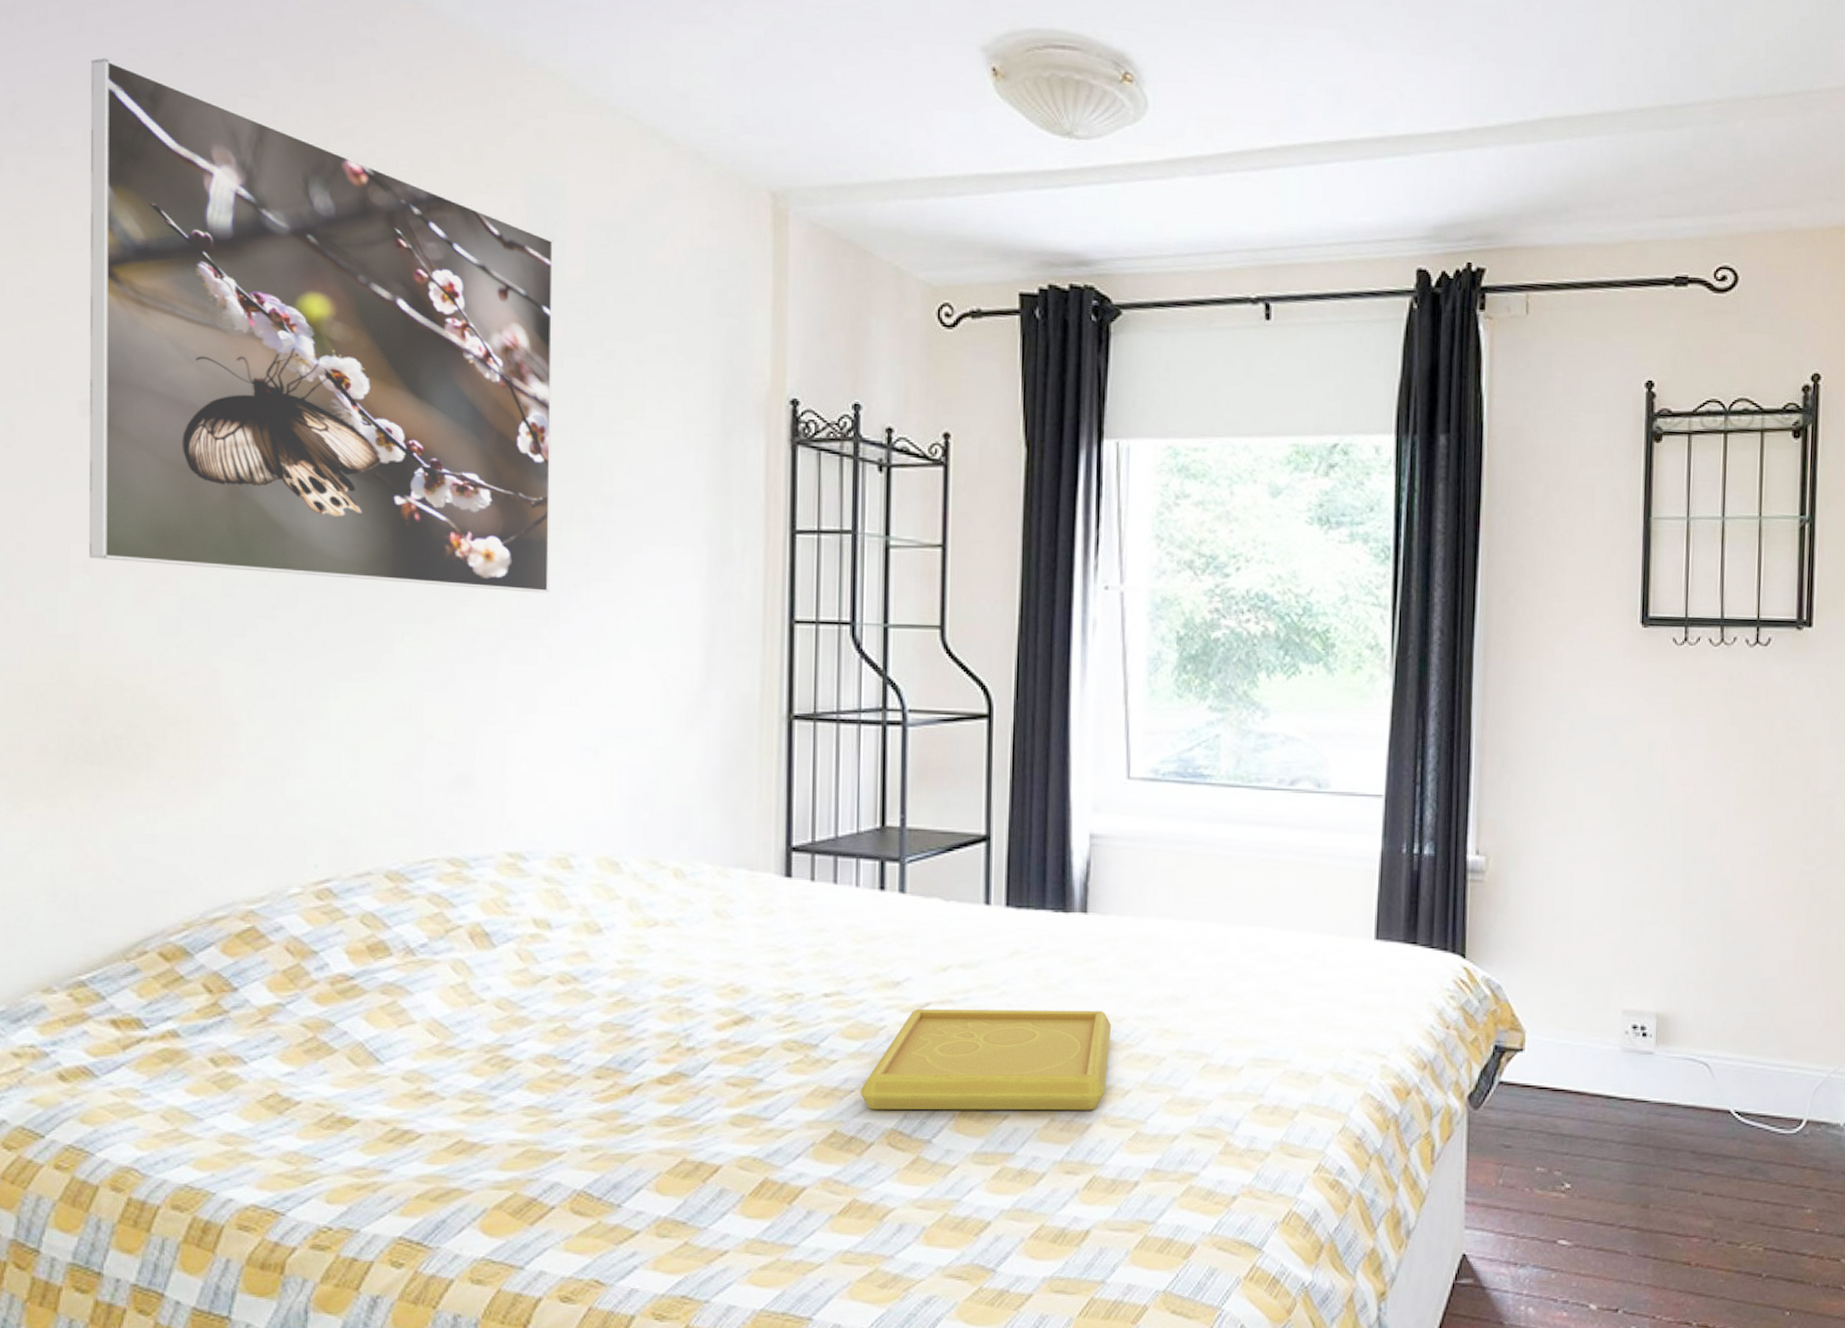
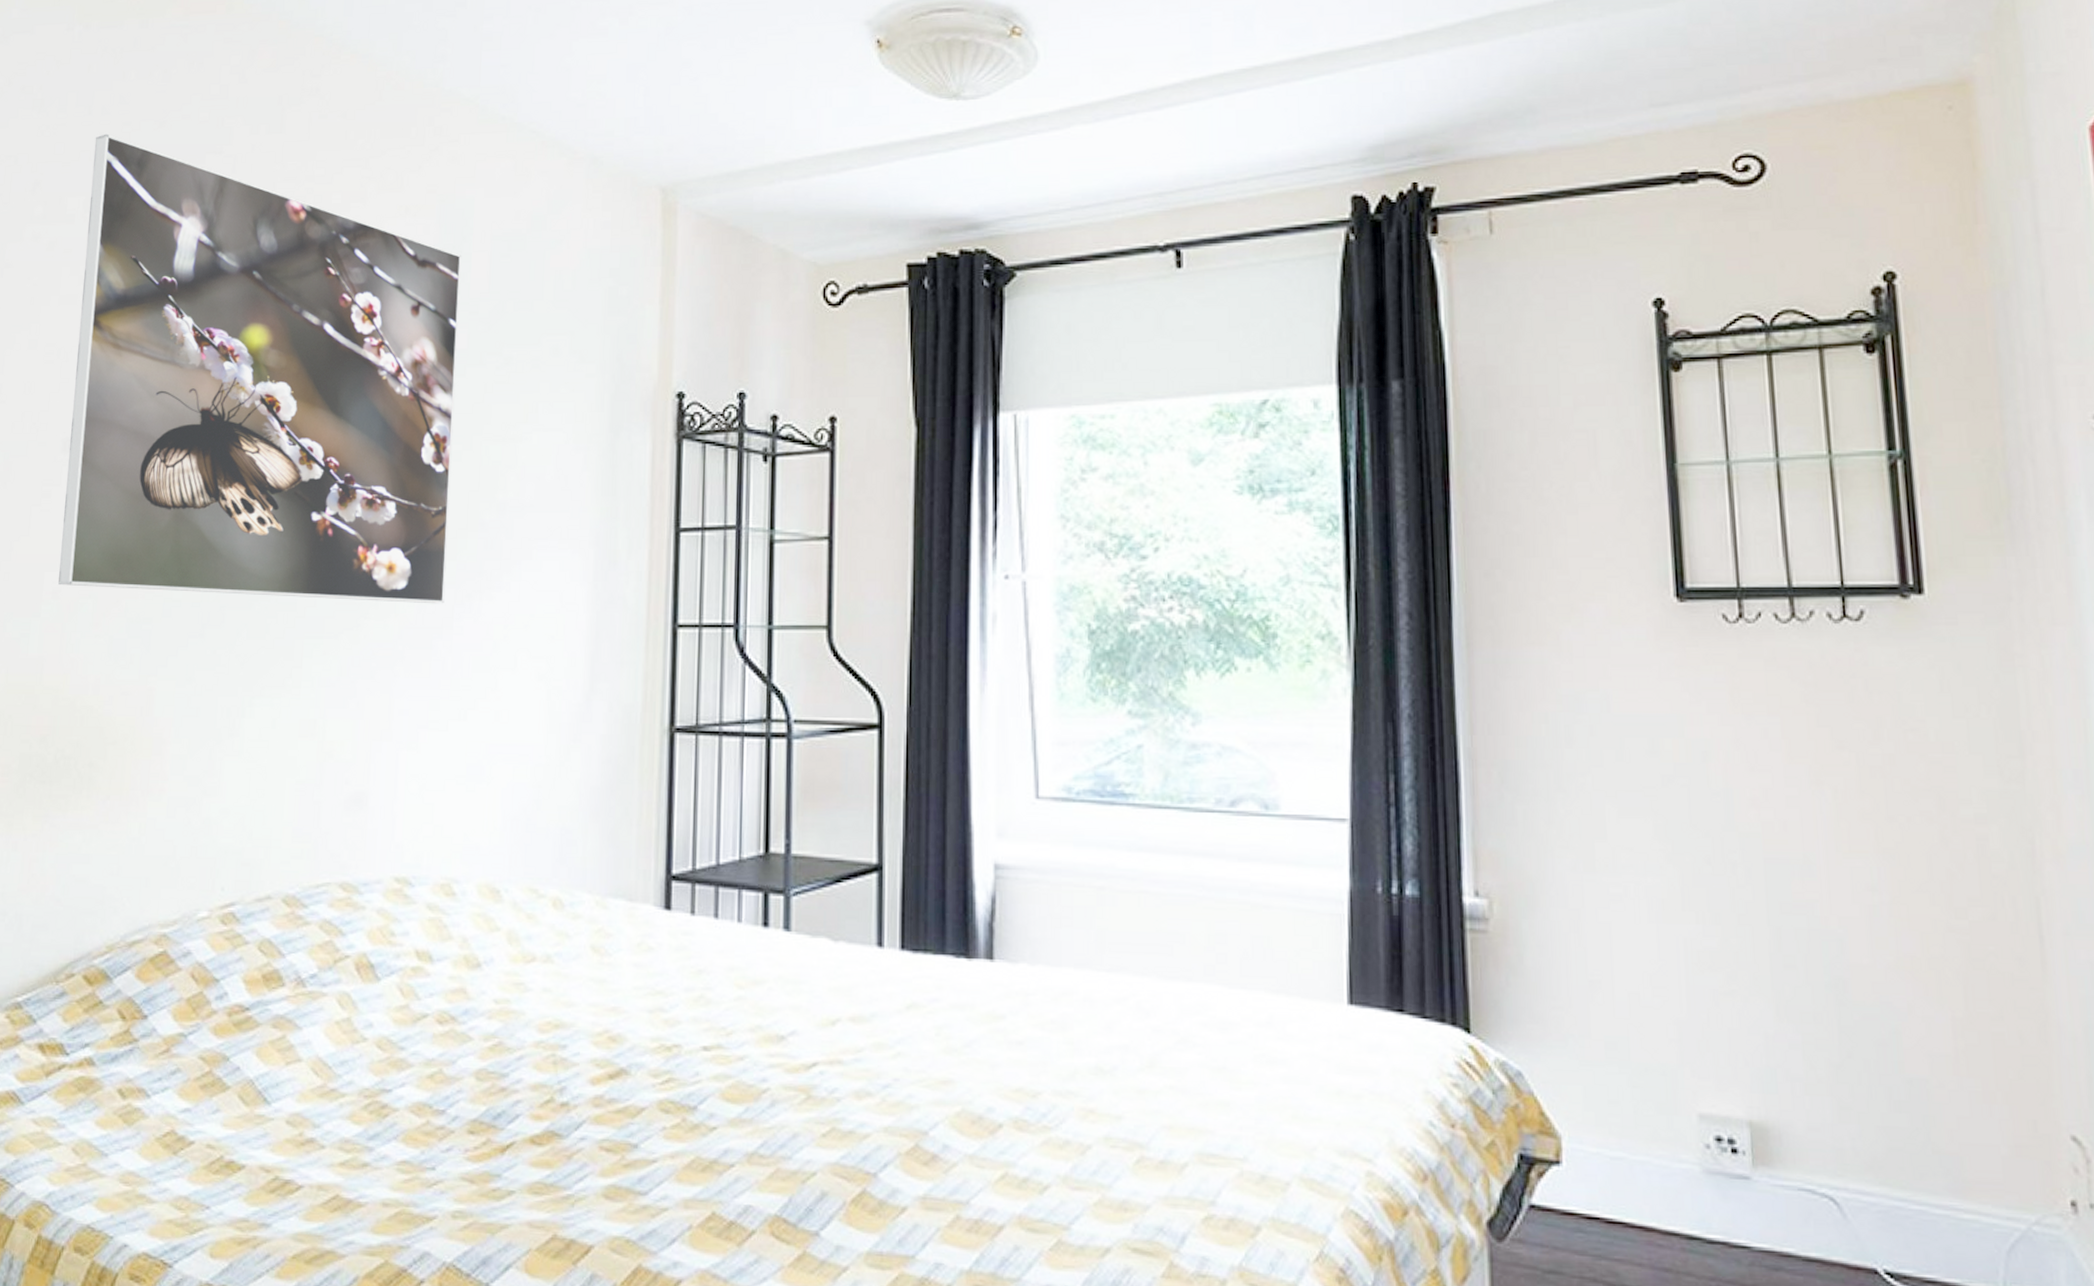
serving tray: present [860,1009,1112,1111] -> none [740,1069,1026,1208]

